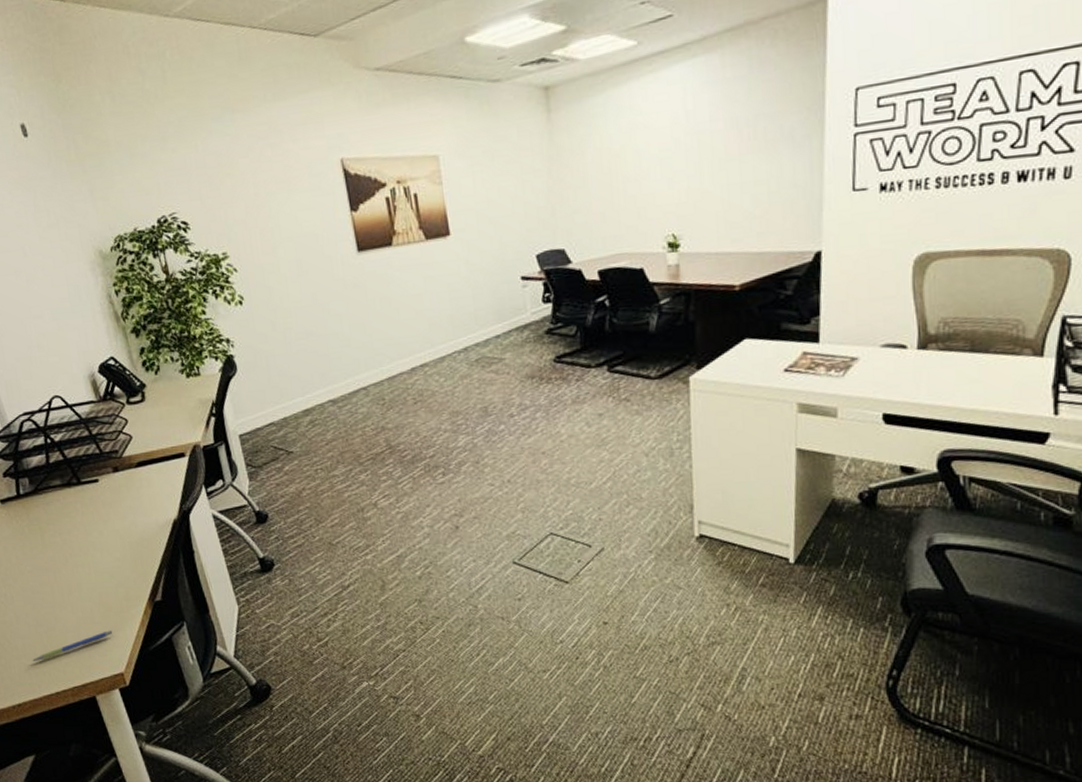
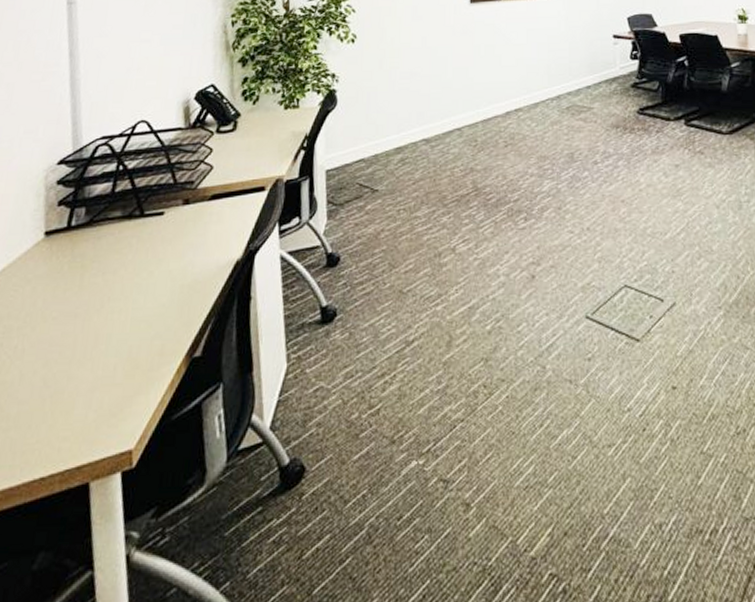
pen: present [31,630,113,661] -> none [22,394,134,435]

